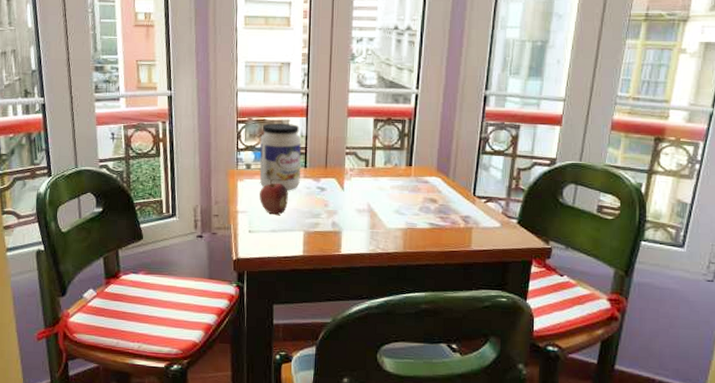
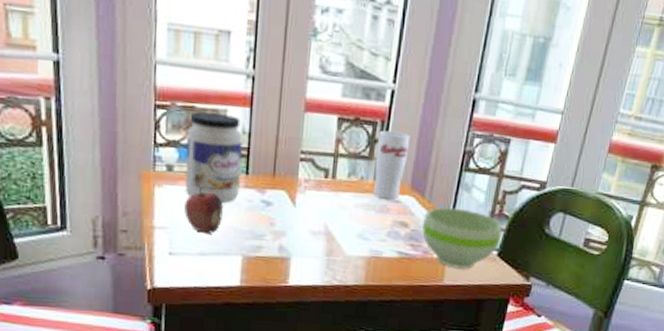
cup: none [405,126,433,182] -> present [373,130,410,200]
bowl: none [449,184,520,236] -> present [422,207,503,269]

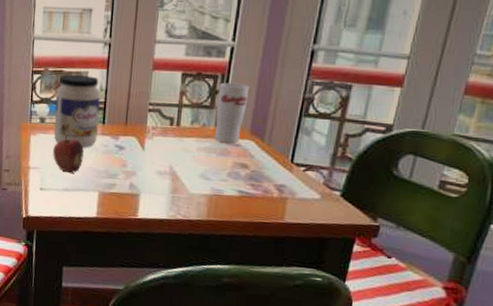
bowl: present [422,207,503,269] -> none [262,150,346,208]

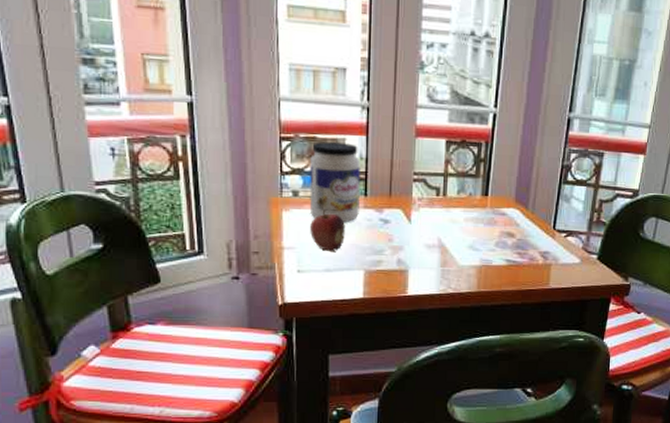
cup: present [214,82,249,144] -> none [481,150,512,213]

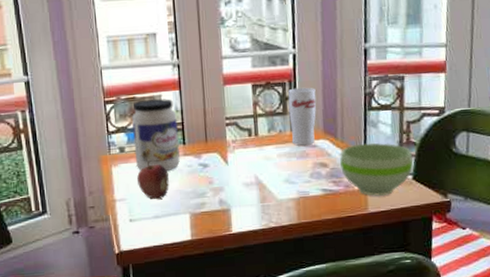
cup: none [481,150,512,213] -> present [288,87,317,146]
bowl: none [528,217,601,272] -> present [340,143,414,196]

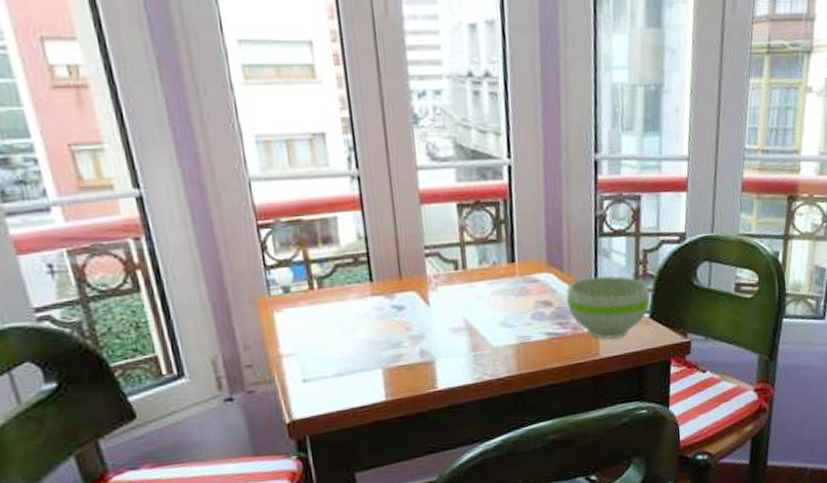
jar: present [132,99,180,171] -> none [298,222,367,316]
fruit: present [137,161,169,199] -> none [309,303,354,353]
cup: present [288,87,317,146] -> none [502,208,538,282]

